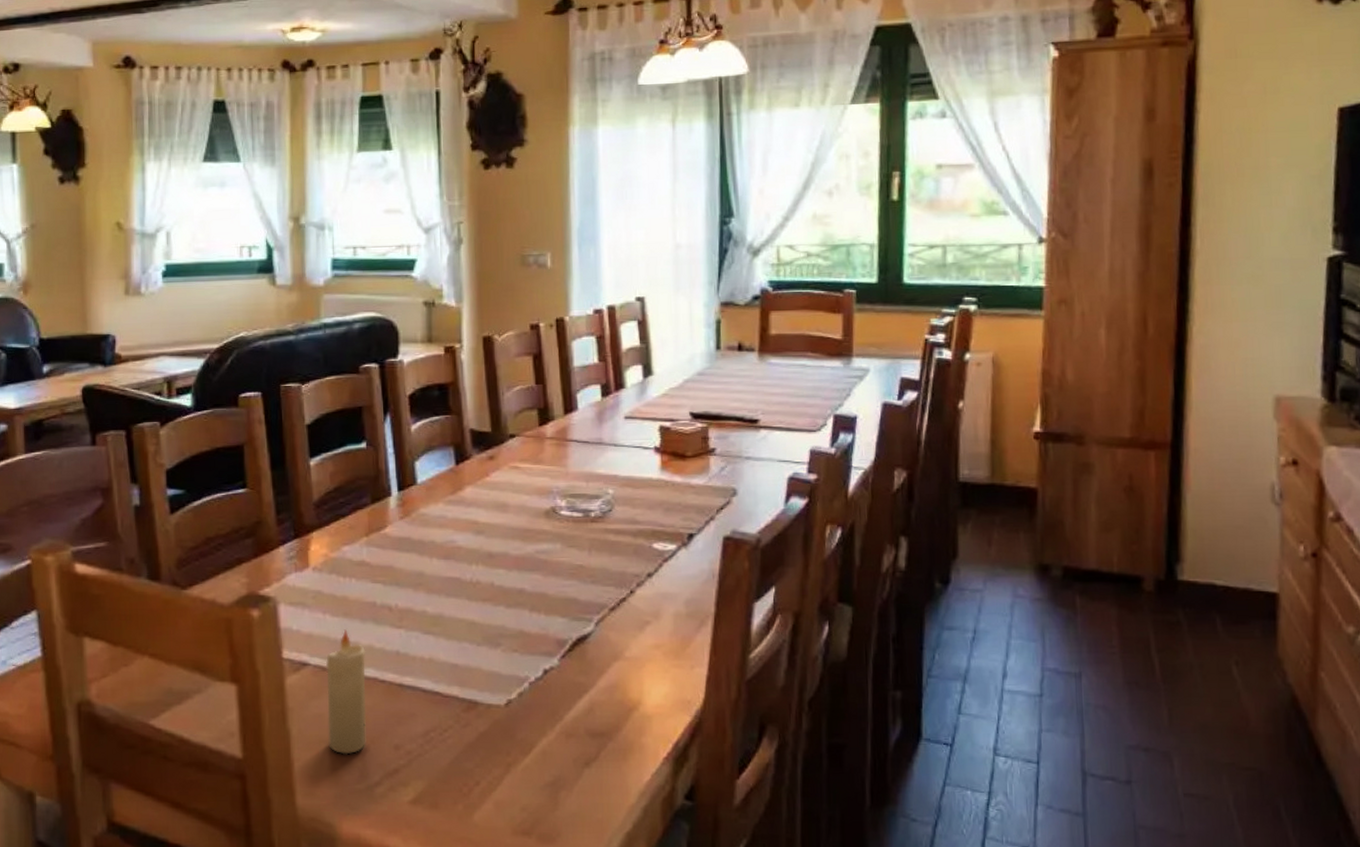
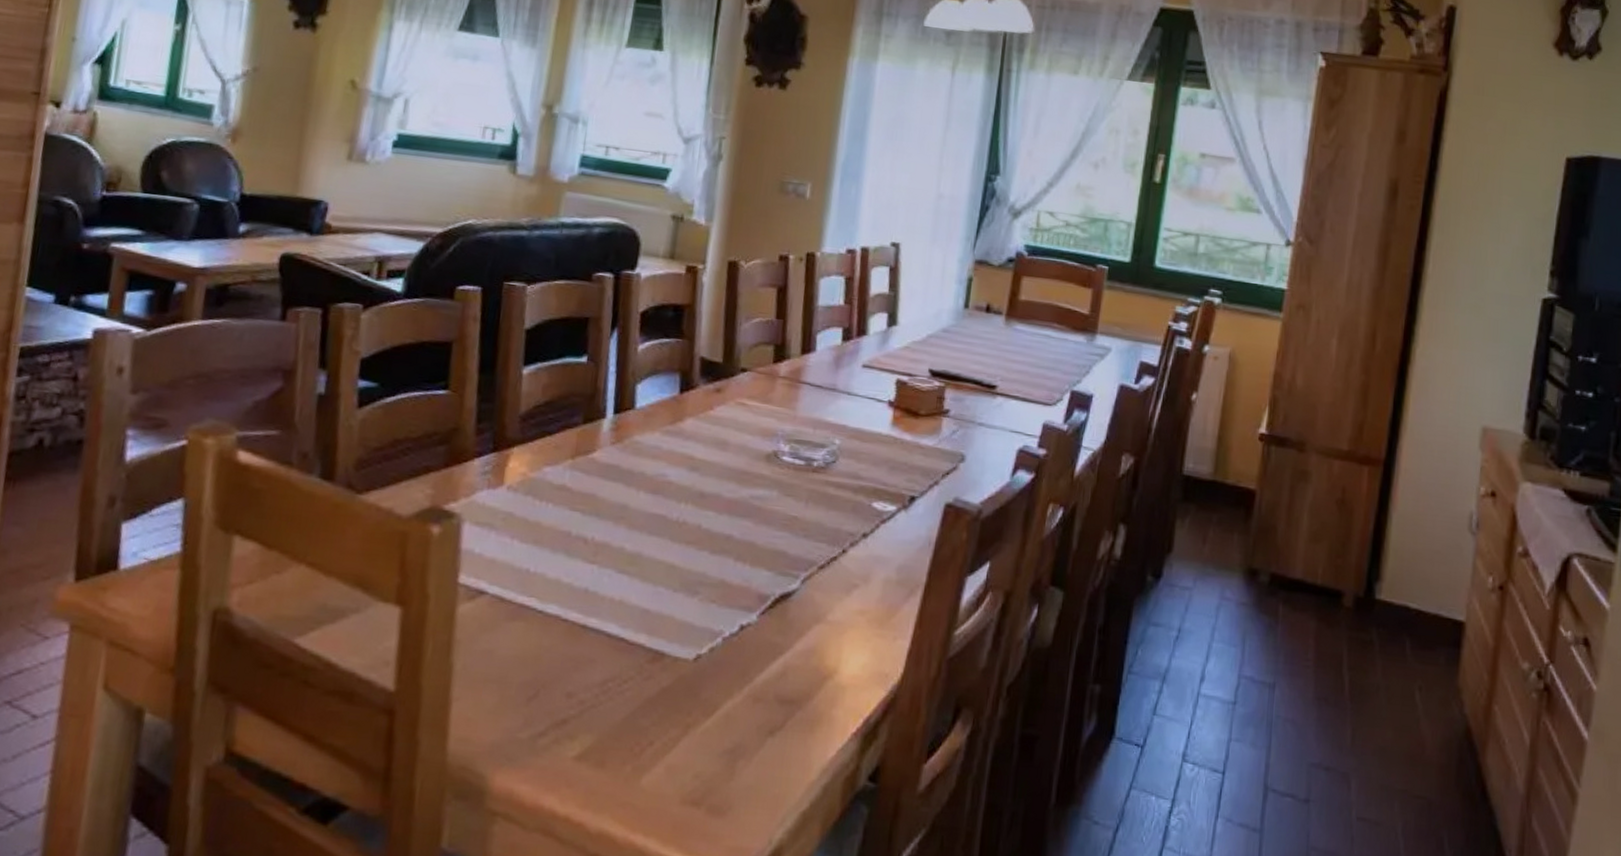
candle: present [325,629,367,755] -> none [494,558,552,698]

